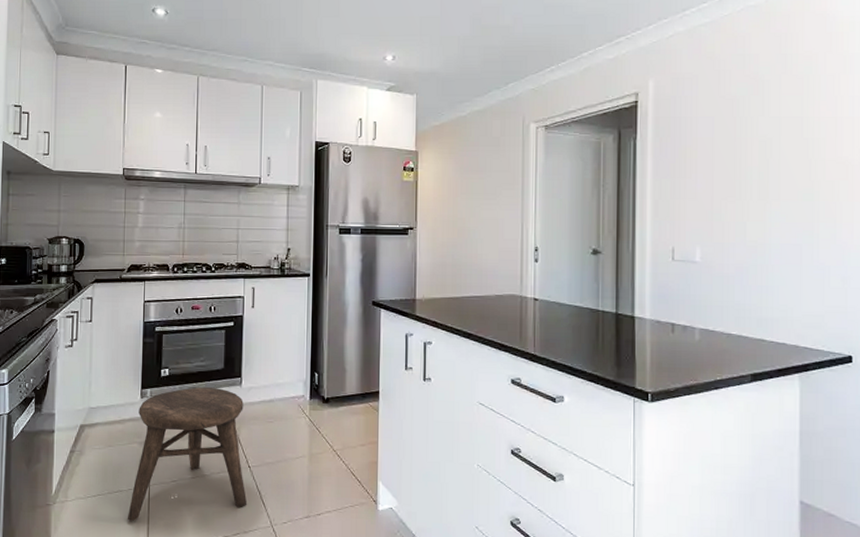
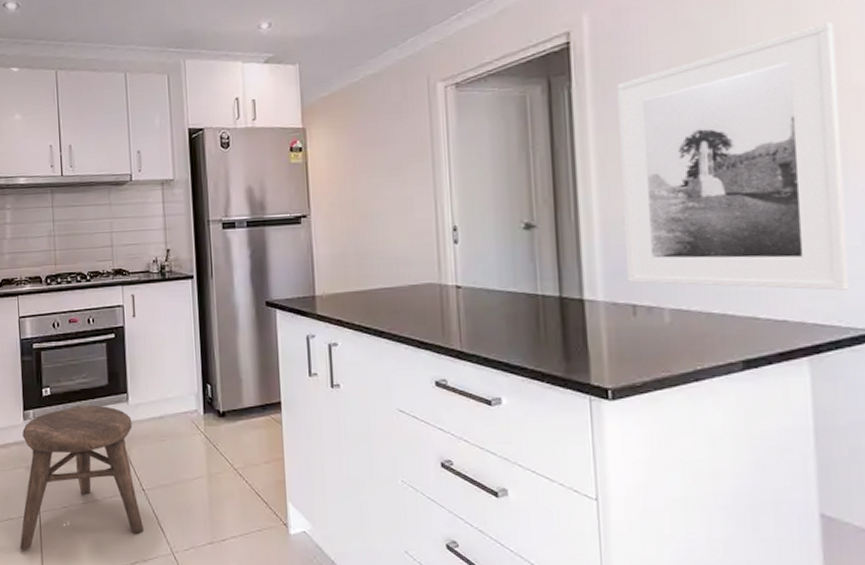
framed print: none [669,107,833,322] -> present [617,21,850,291]

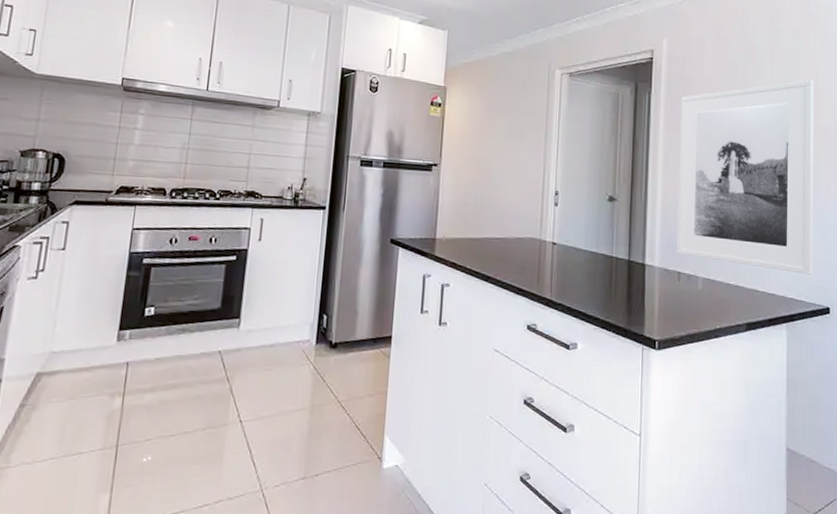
stool: present [19,406,143,550] -> none [84,329,240,490]

